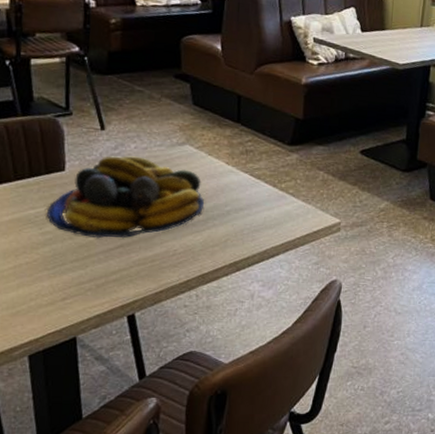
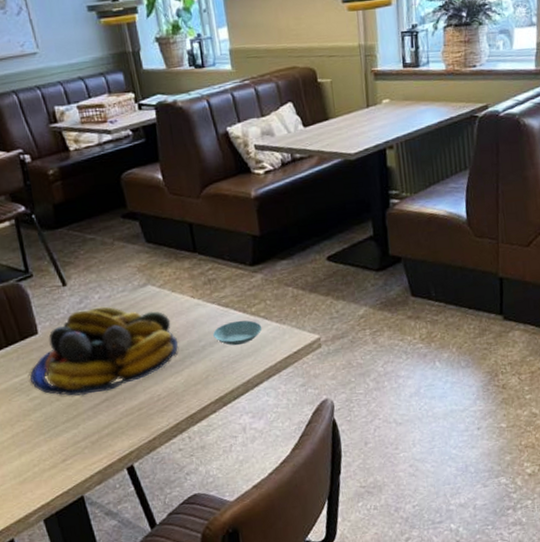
saucer: none [240,193,288,216] -> present [213,320,262,345]

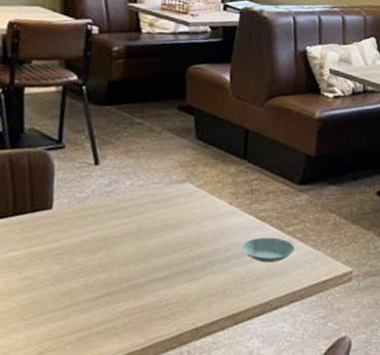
fruit bowl: present [30,306,178,396] -> none [28,193,204,286]

